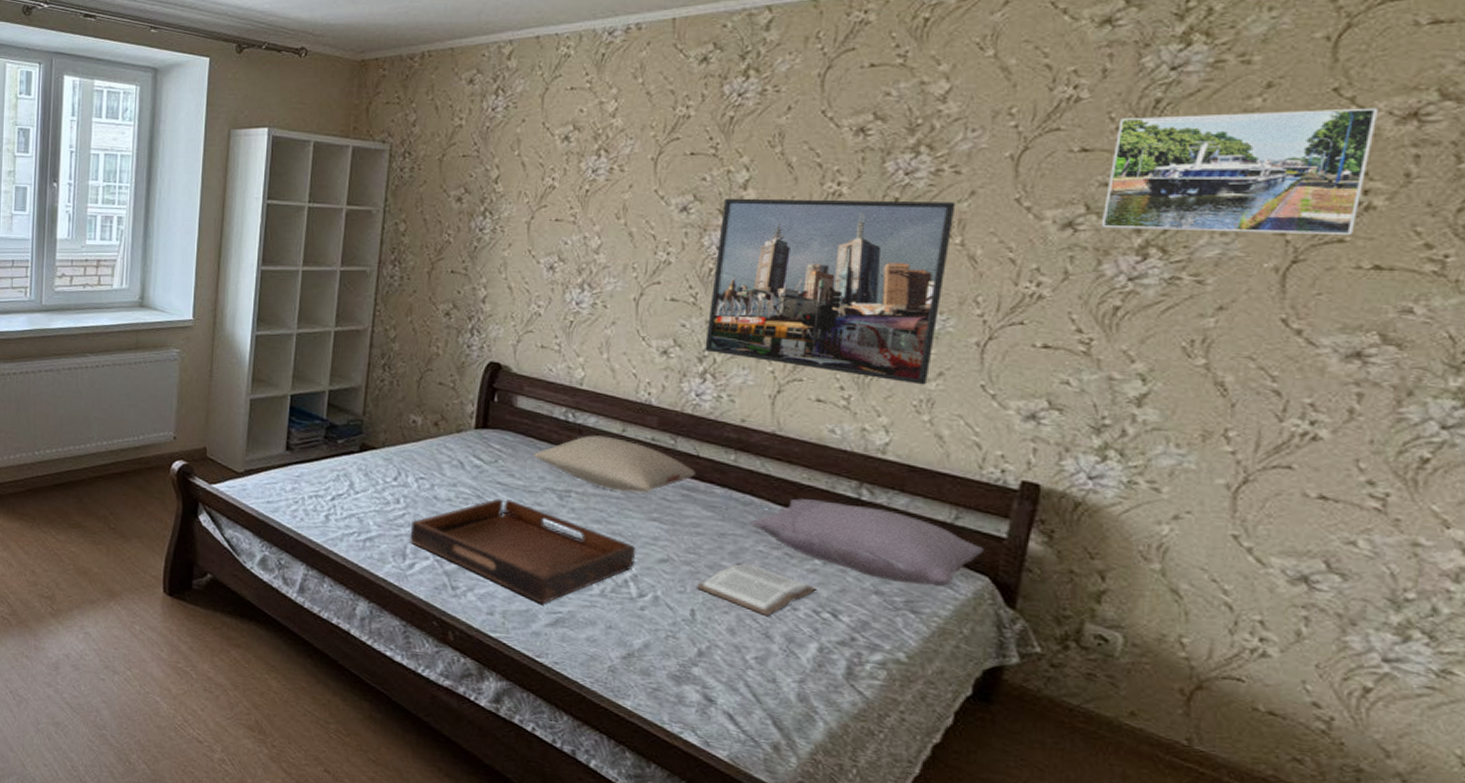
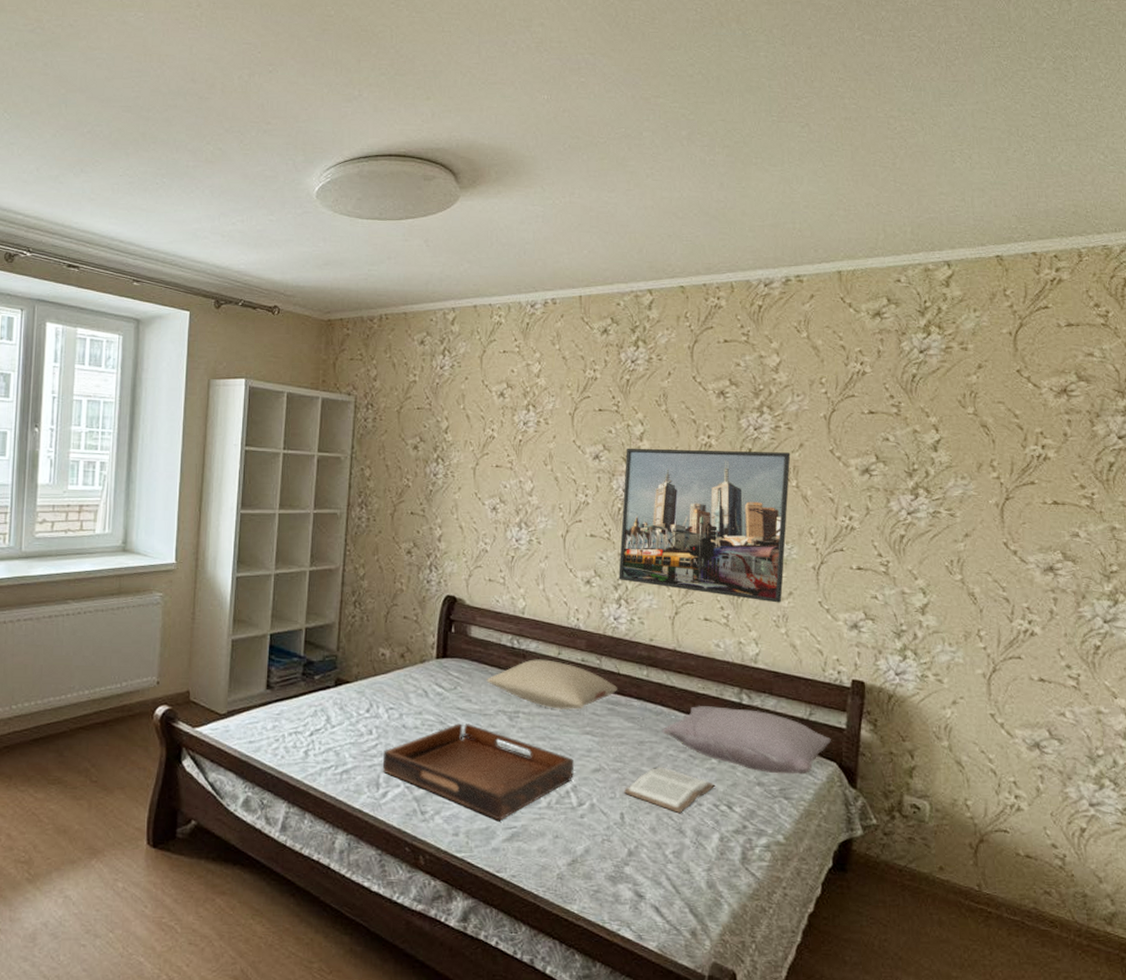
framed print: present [1101,108,1379,236] -> none [886,385,1044,479]

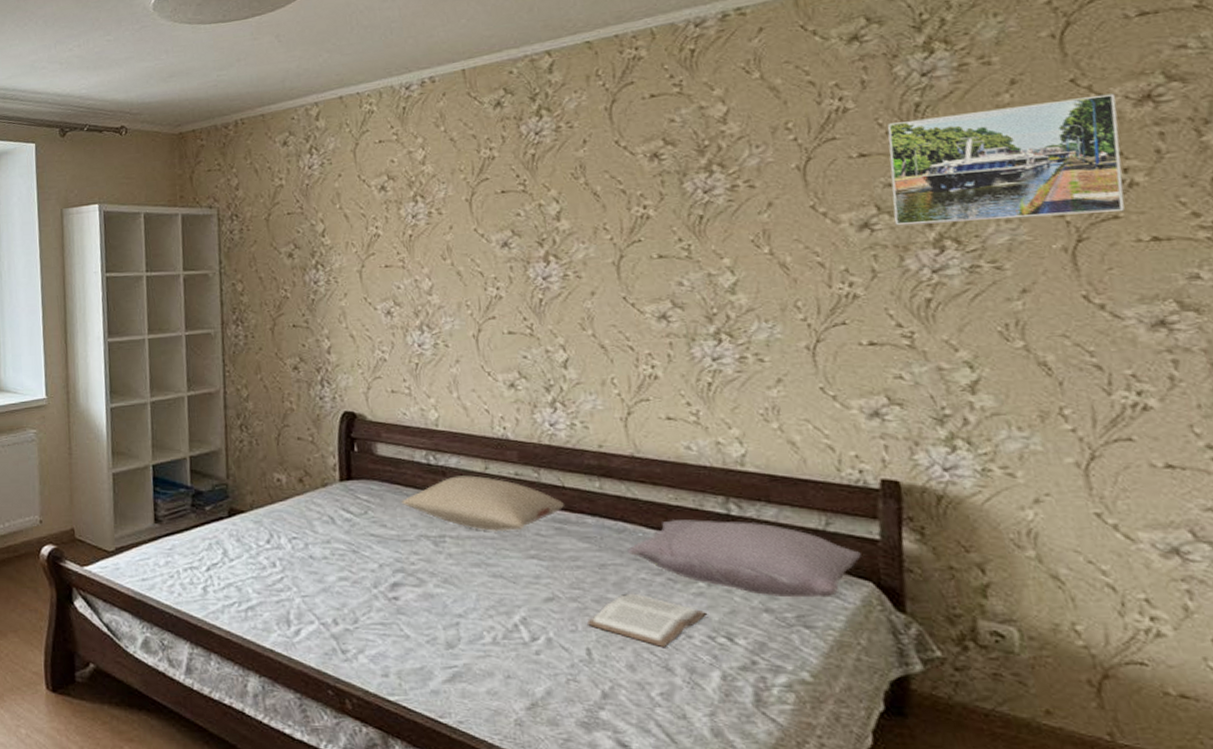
serving tray: present [382,723,575,821] -> none [291,551,521,659]
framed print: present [618,448,791,603] -> none [541,214,769,393]
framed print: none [886,385,1044,479] -> present [887,93,1125,226]

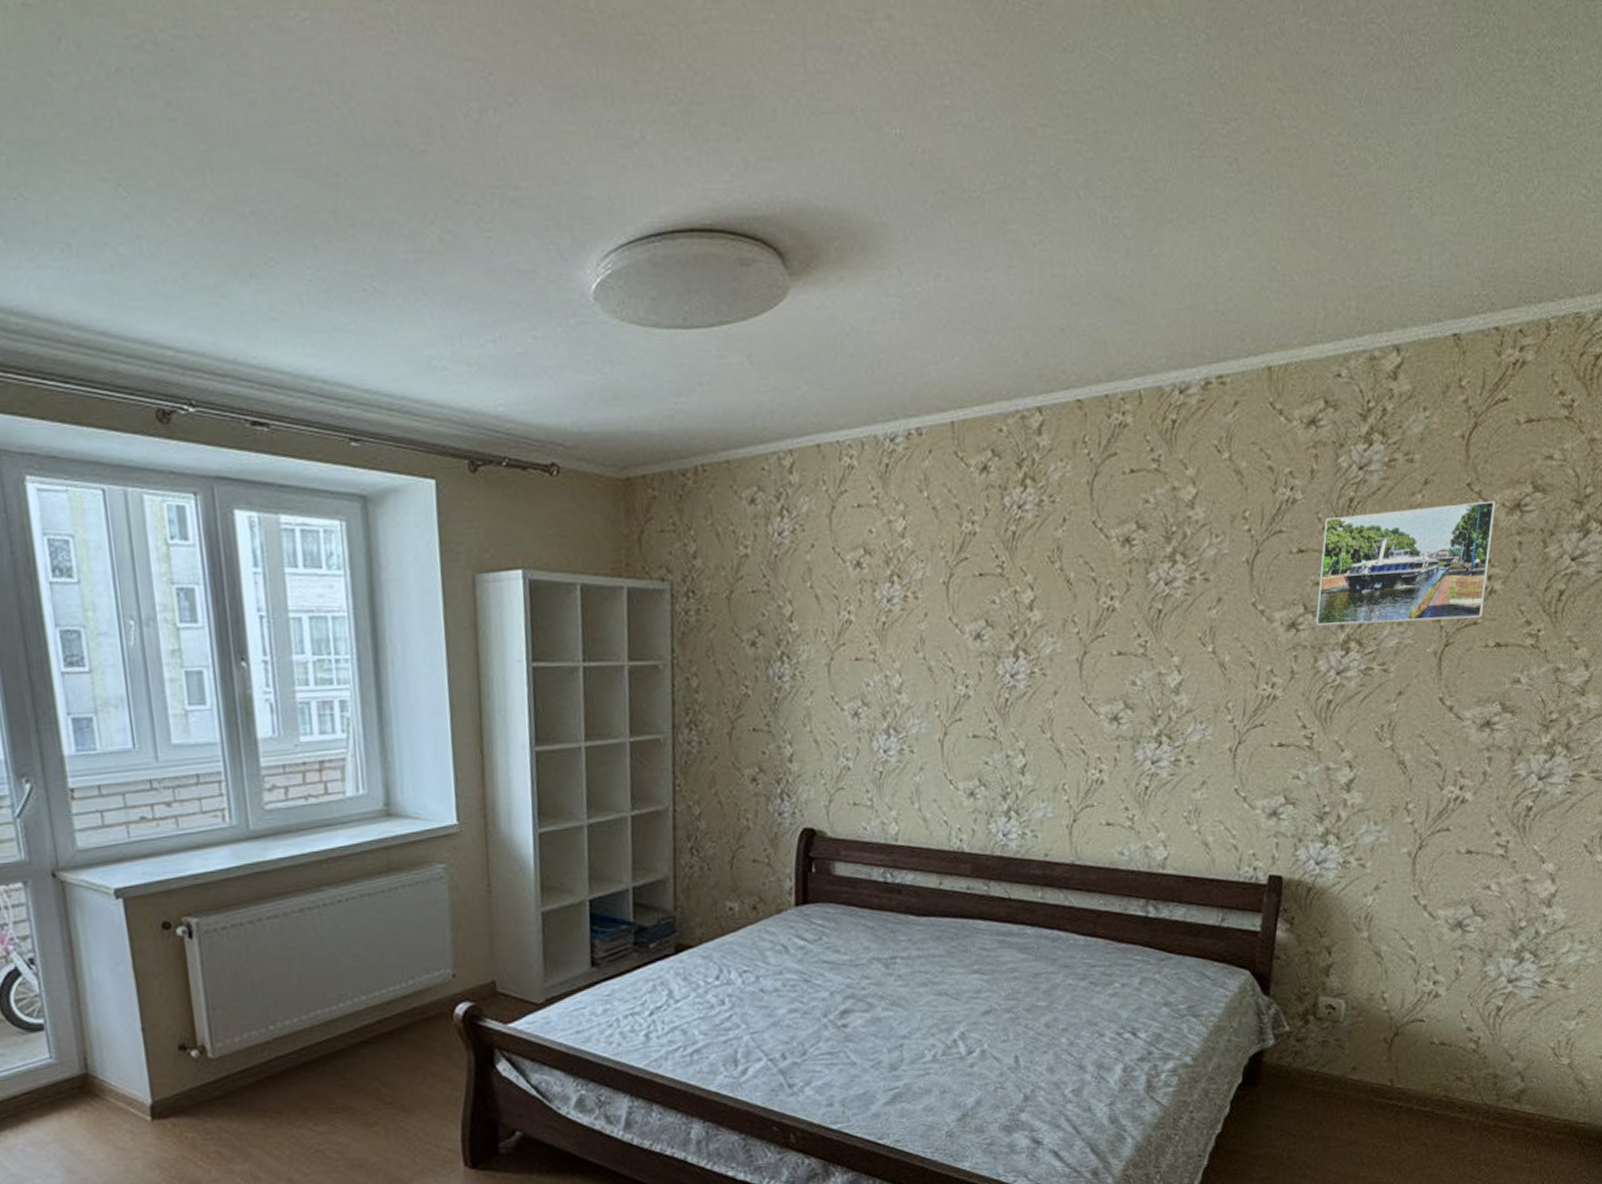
pillow: present [401,475,565,532] -> none [856,892,1010,950]
book: present [587,593,706,647] -> none [1018,999,1118,1047]
pillow: present [627,520,862,598] -> none [1059,922,1244,991]

